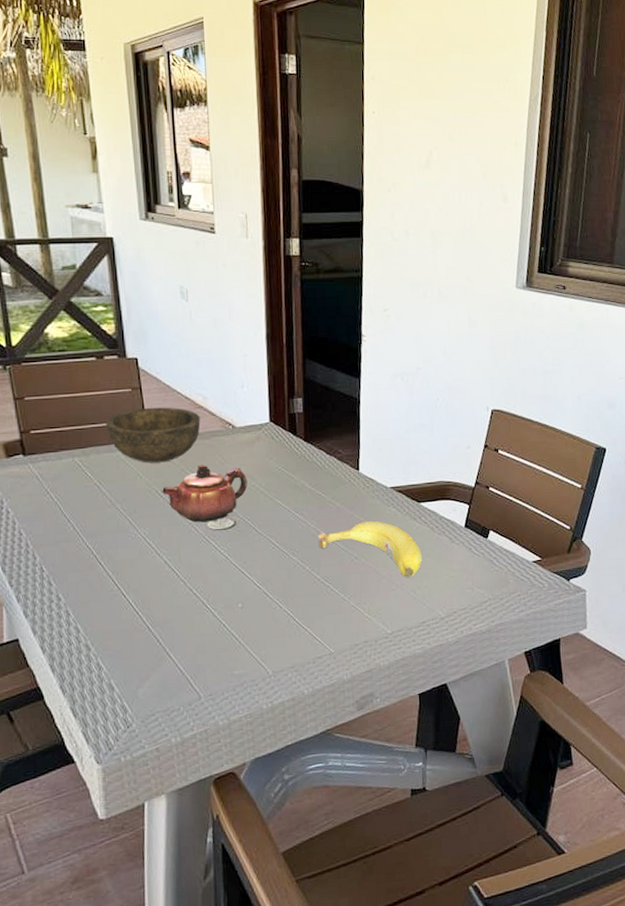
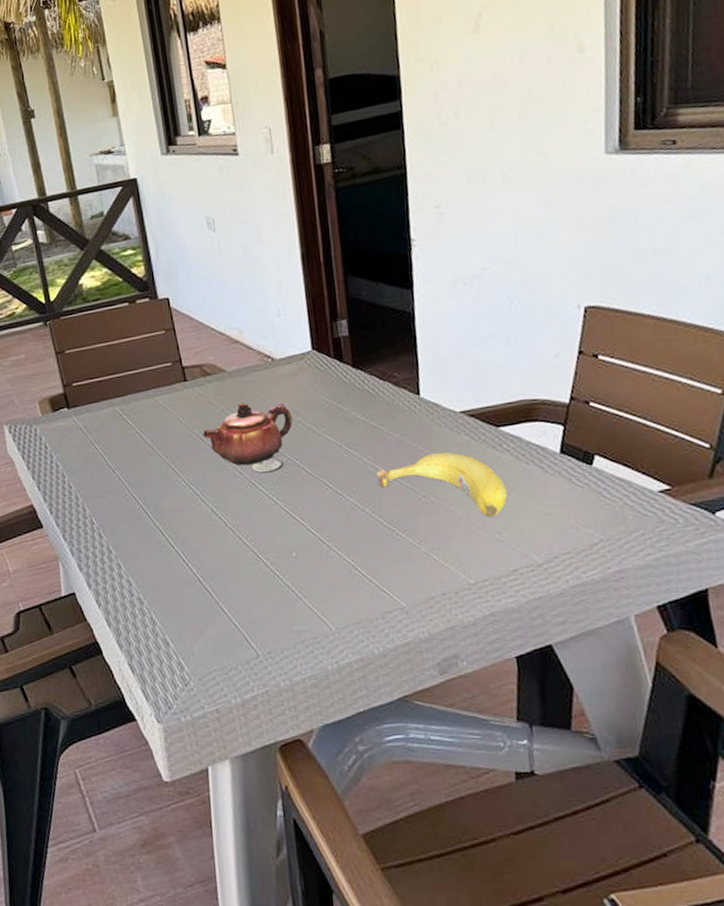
bowl: present [106,407,201,463] -> none [142,345,238,407]

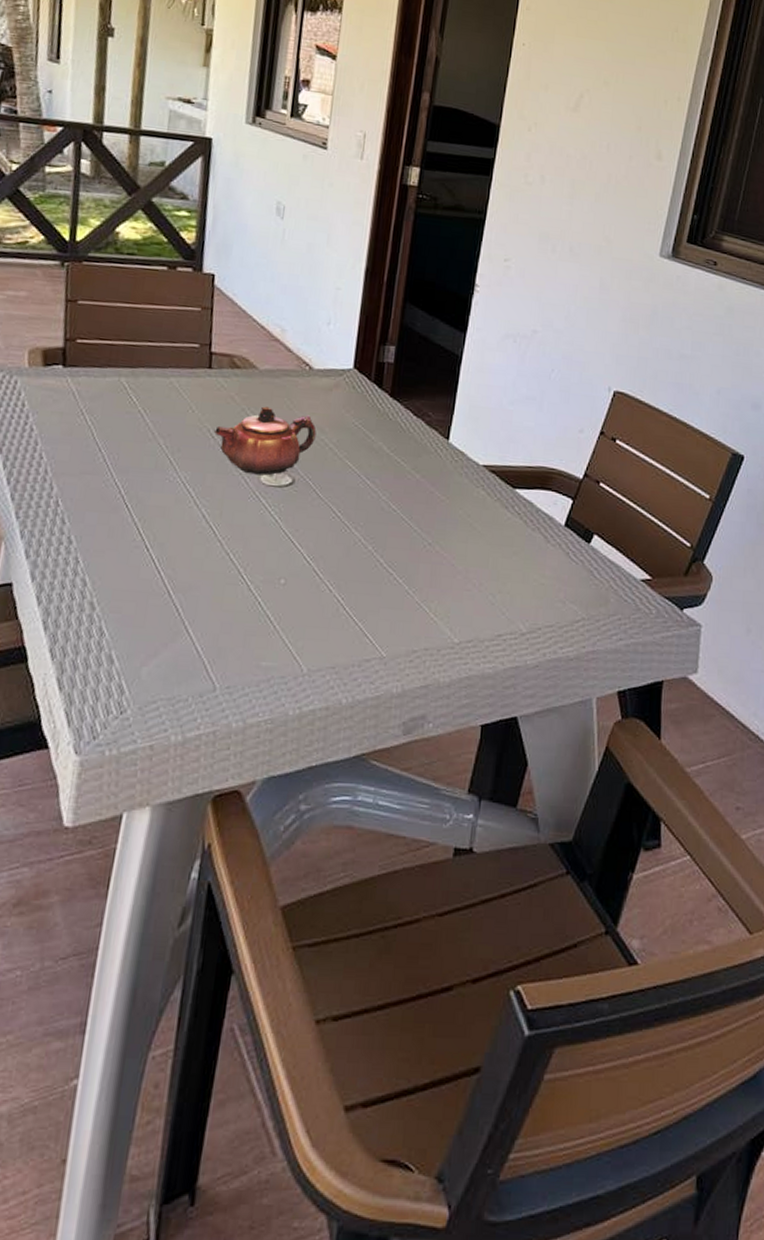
fruit: present [376,452,507,517] -> none [388,501,509,577]

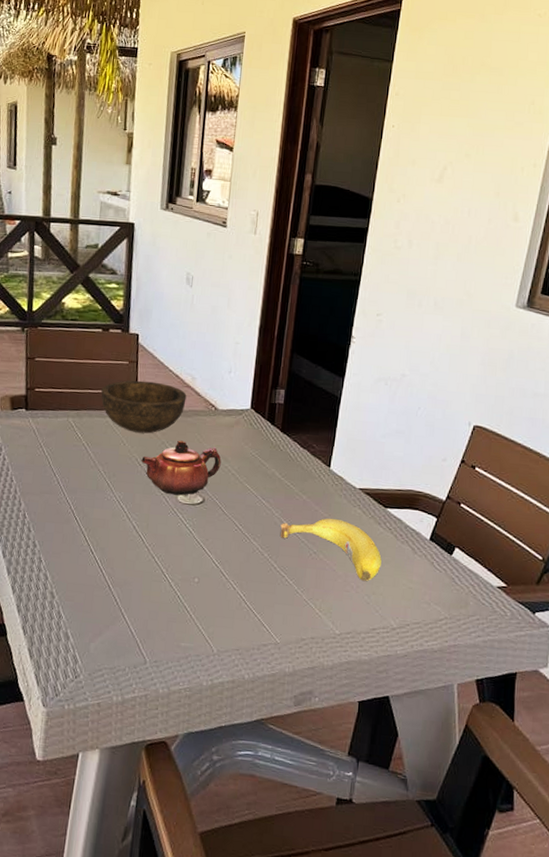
bowl: none [164,331,275,398] -> present [101,380,187,434]
fruit: none [388,501,509,577] -> present [280,518,382,581]

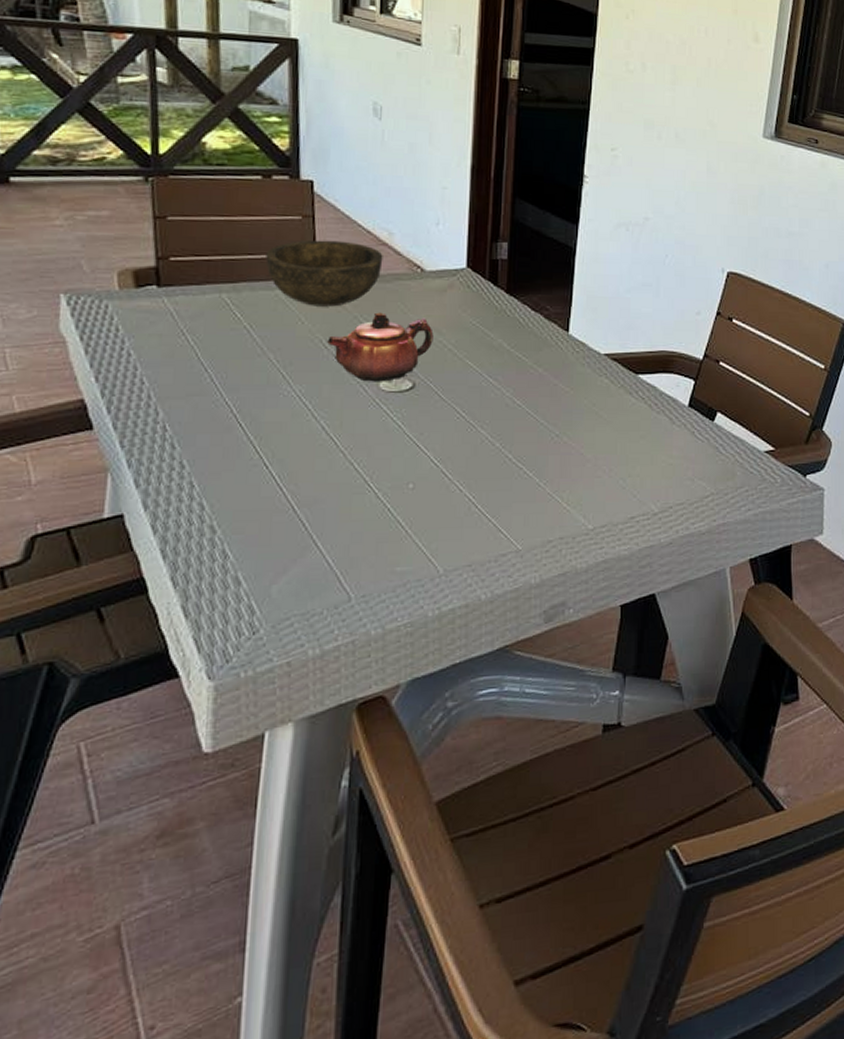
fruit: present [280,518,382,581] -> none [513,392,636,462]

